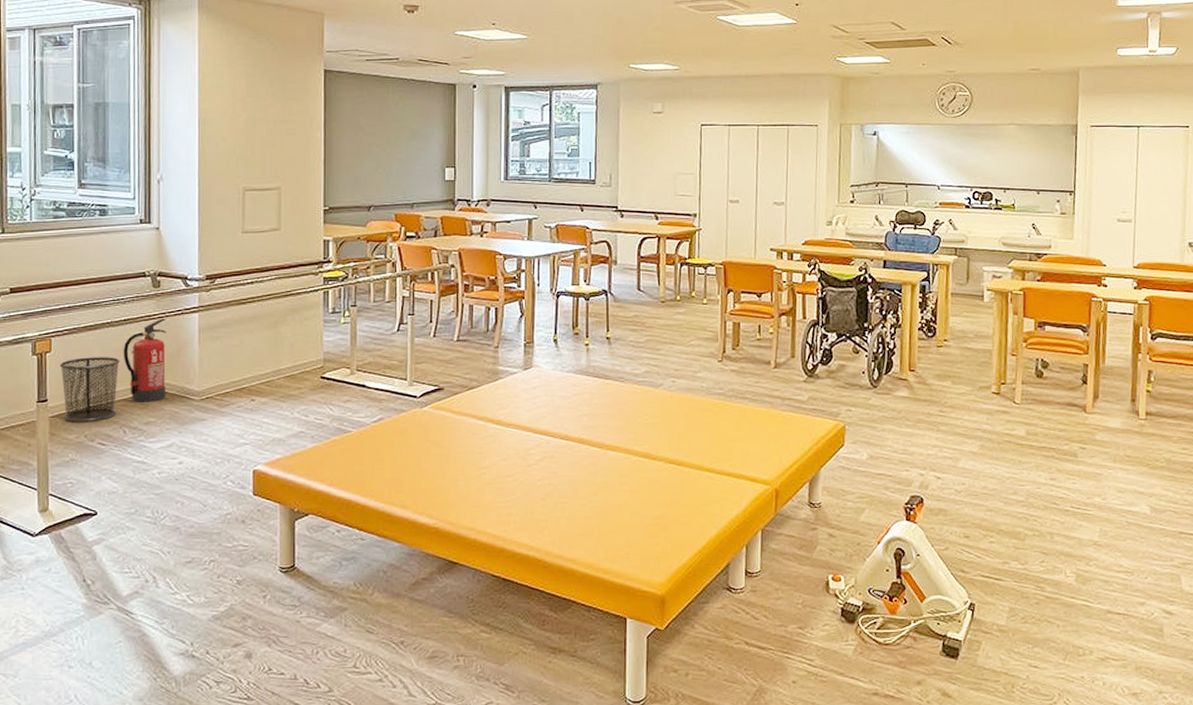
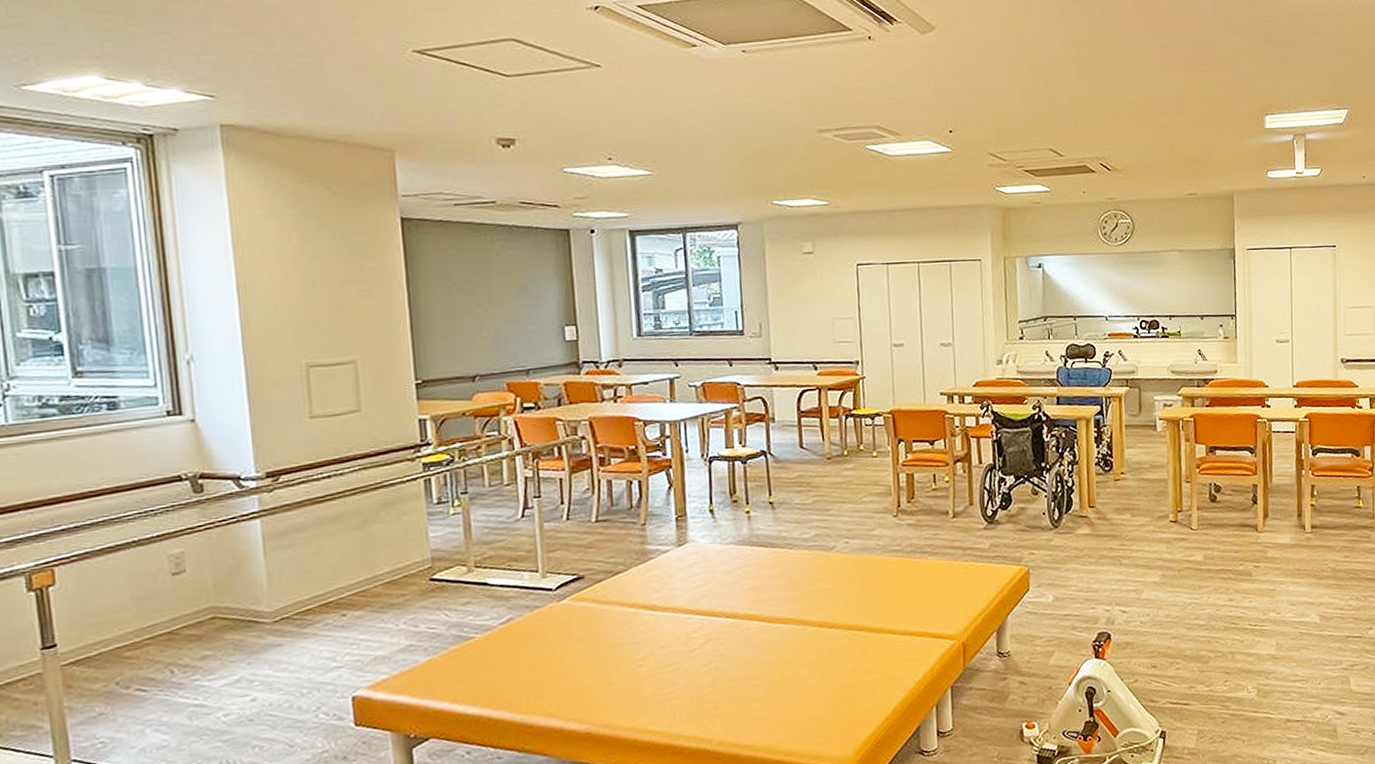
trash can: present [60,357,120,423] -> none [70,583,158,669]
fire extinguisher: present [123,318,167,402] -> none [159,528,226,634]

